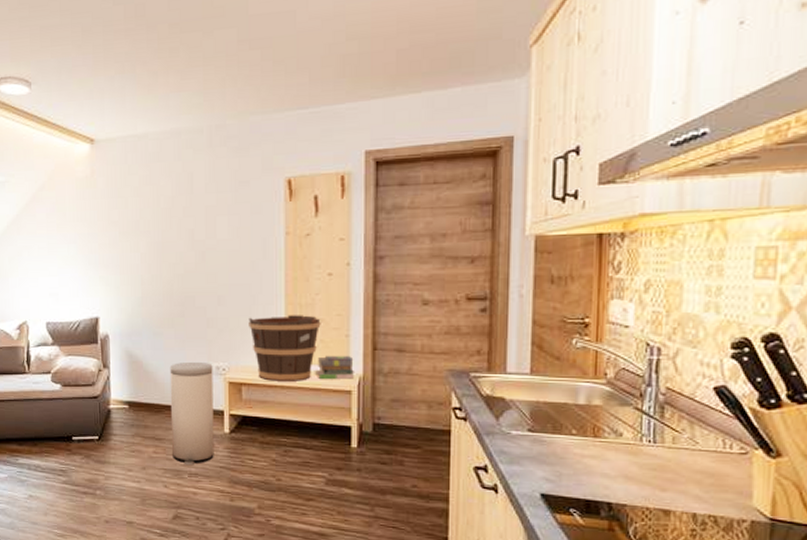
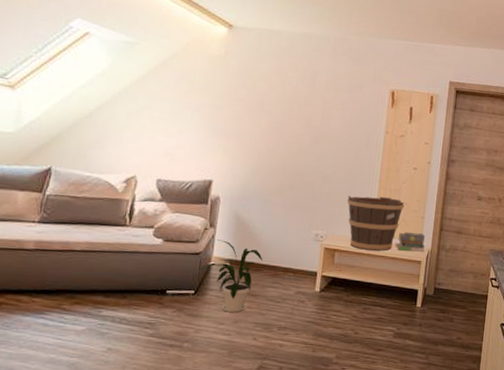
house plant: none [100,381,162,459] -> present [200,239,263,313]
pedal bin: present [169,361,214,466] -> none [264,228,313,320]

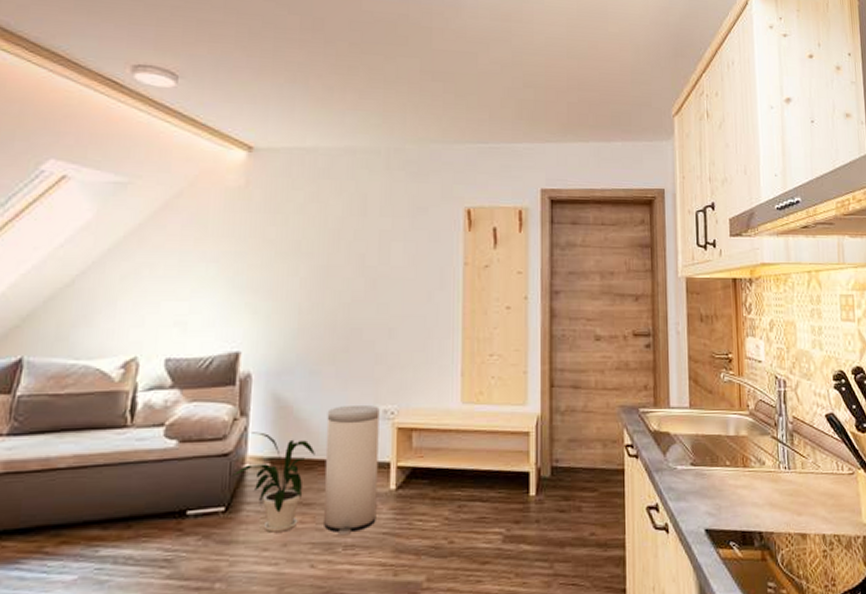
pedal bin: none [264,228,313,320] -> present [322,404,380,536]
wooden bucket: present [347,195,404,251] -> none [422,350,499,425]
books: present [394,232,426,252] -> none [491,394,532,420]

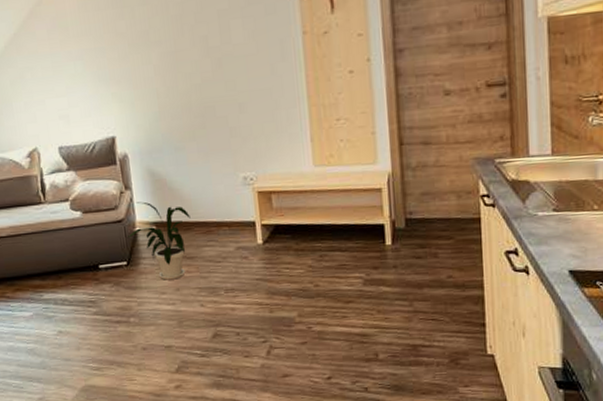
pedal bin: present [322,404,380,536] -> none [195,174,249,282]

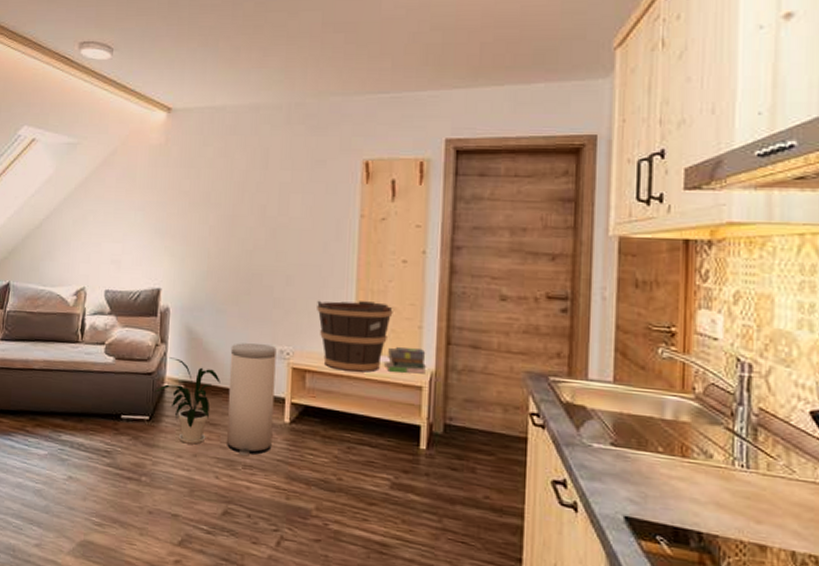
pedal bin: none [195,174,249,282] -> present [226,342,277,456]
wooden bucket: none [272,116,346,187] -> present [317,300,393,372]
books: none [343,153,383,179] -> present [383,347,426,374]

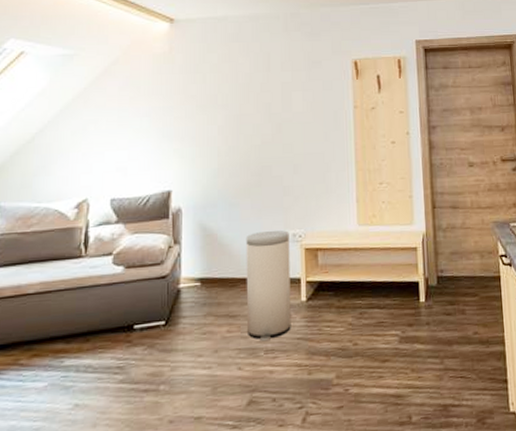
house plant: present [153,357,220,445] -> none [169,257,237,341]
wooden bucket: present [317,300,393,372] -> none [323,180,388,244]
books: present [383,347,426,374] -> none [383,215,418,238]

